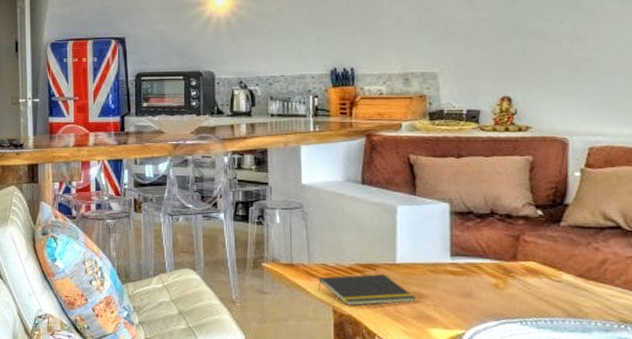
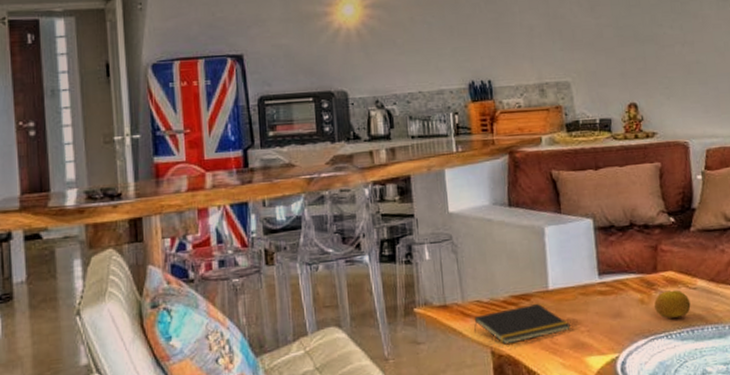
fruit: none [509,279,552,306] -> present [653,289,691,319]

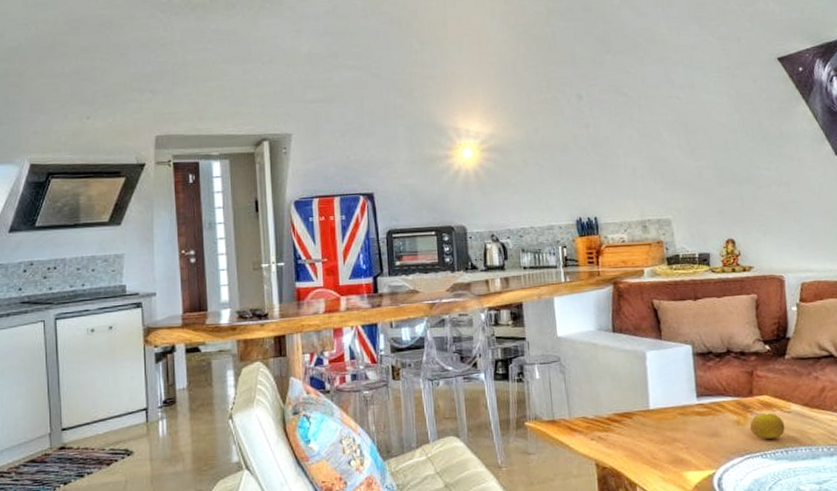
notepad: present [474,304,572,345] -> none [580,422,671,458]

